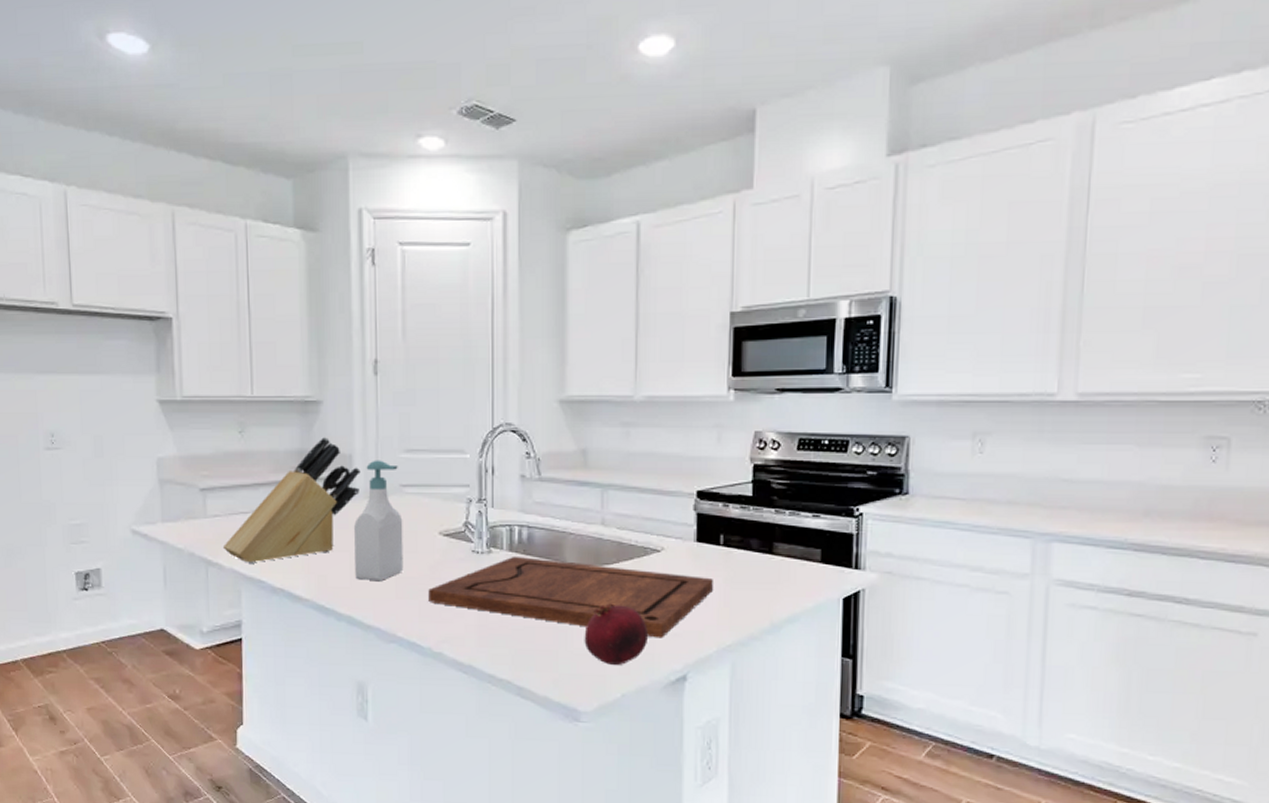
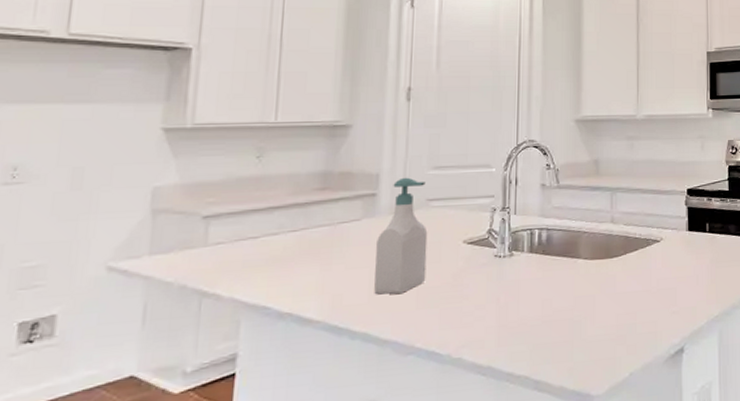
knife block: present [222,436,361,563] -> none [223,157,387,290]
cutting board: present [428,555,713,638] -> none [450,256,702,318]
fruit: present [584,603,649,665] -> none [596,291,652,347]

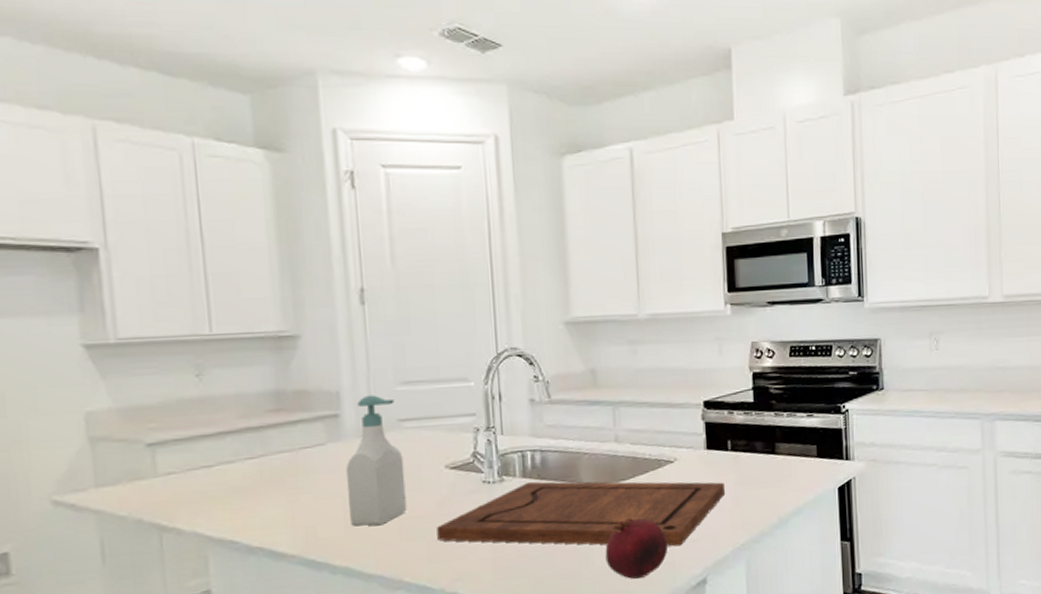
cutting board: none [450,256,702,318] -> present [437,481,725,547]
fruit: none [596,291,652,347] -> present [605,518,669,579]

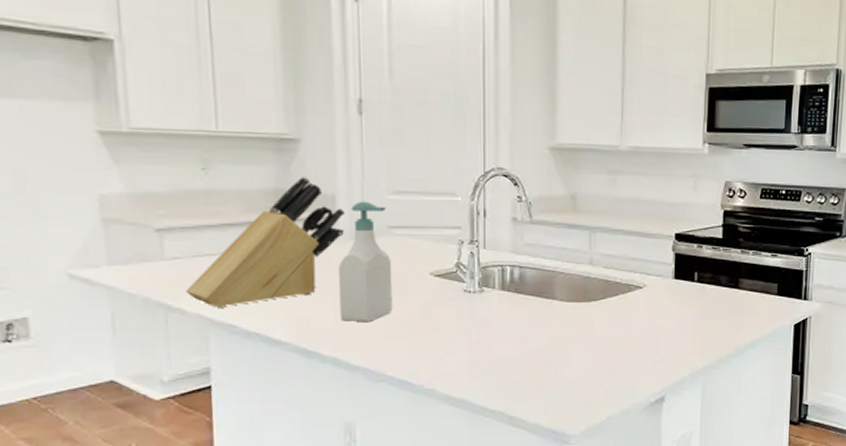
knife block: none [180,373,351,524] -> present [185,175,345,308]
cutting board: present [437,481,725,547] -> none [419,294,688,366]
fruit: present [605,518,669,579] -> none [573,336,632,391]

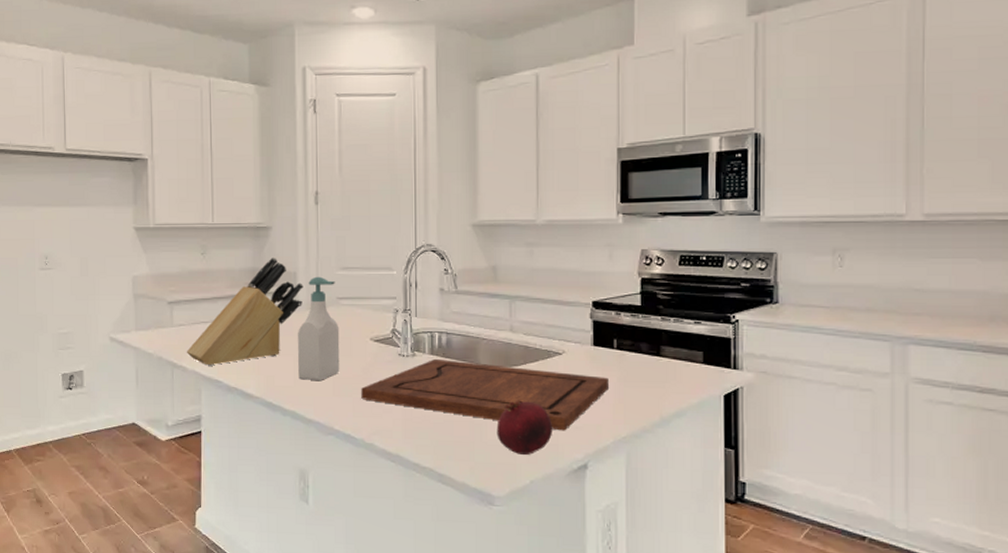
cutting board: none [419,294,688,366] -> present [361,358,609,431]
fruit: none [573,336,632,391] -> present [496,400,553,455]

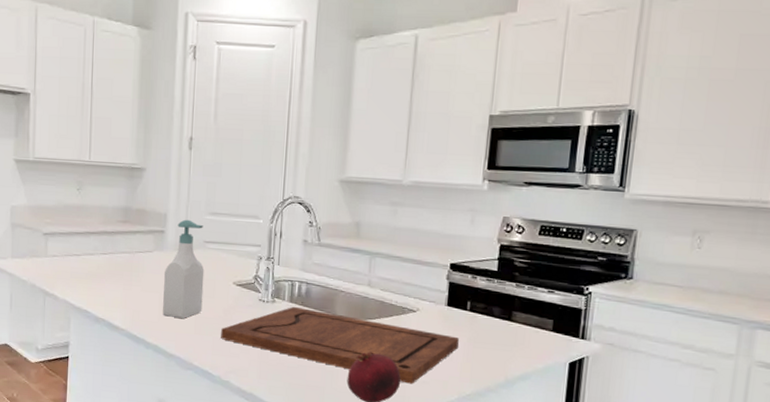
knife block: present [186,256,303,366] -> none [58,197,173,297]

